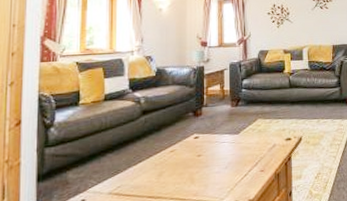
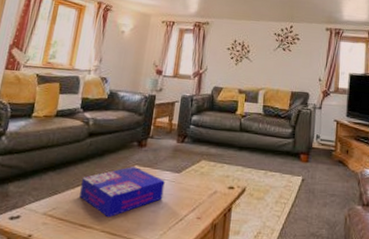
board game: none [143,135,225,186] -> present [79,166,165,218]

